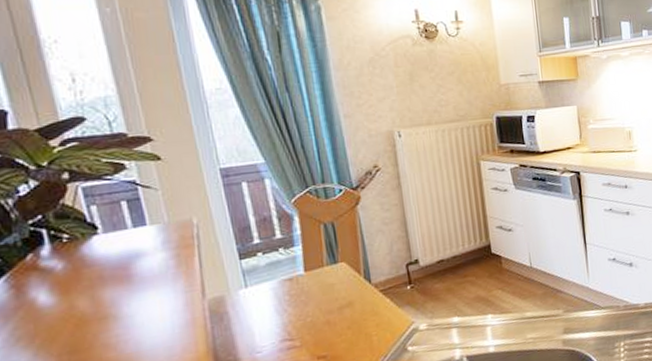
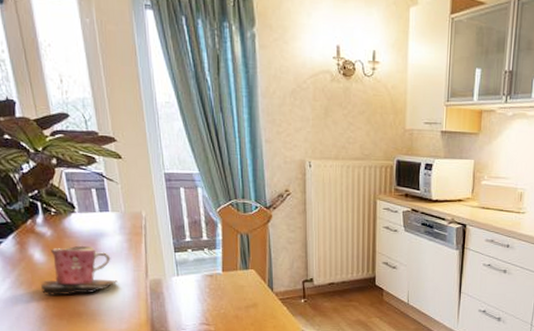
mug: none [47,273,163,348] -> present [40,245,118,295]

